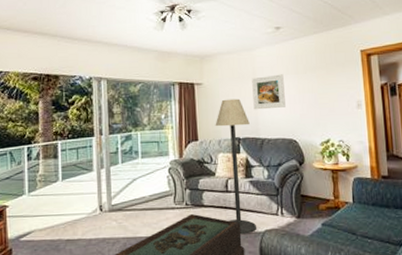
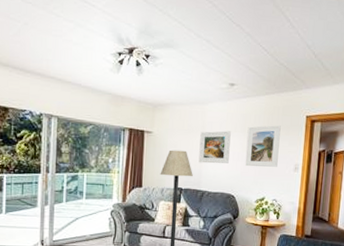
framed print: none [300,63,338,109] -> present [245,125,281,167]

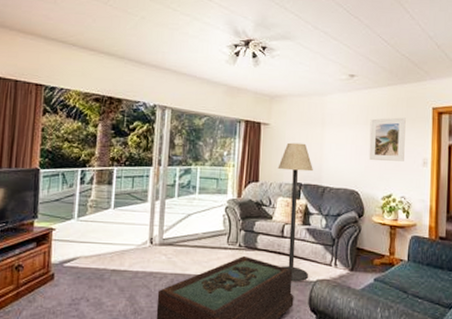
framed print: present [198,130,231,164] -> none [319,123,353,158]

